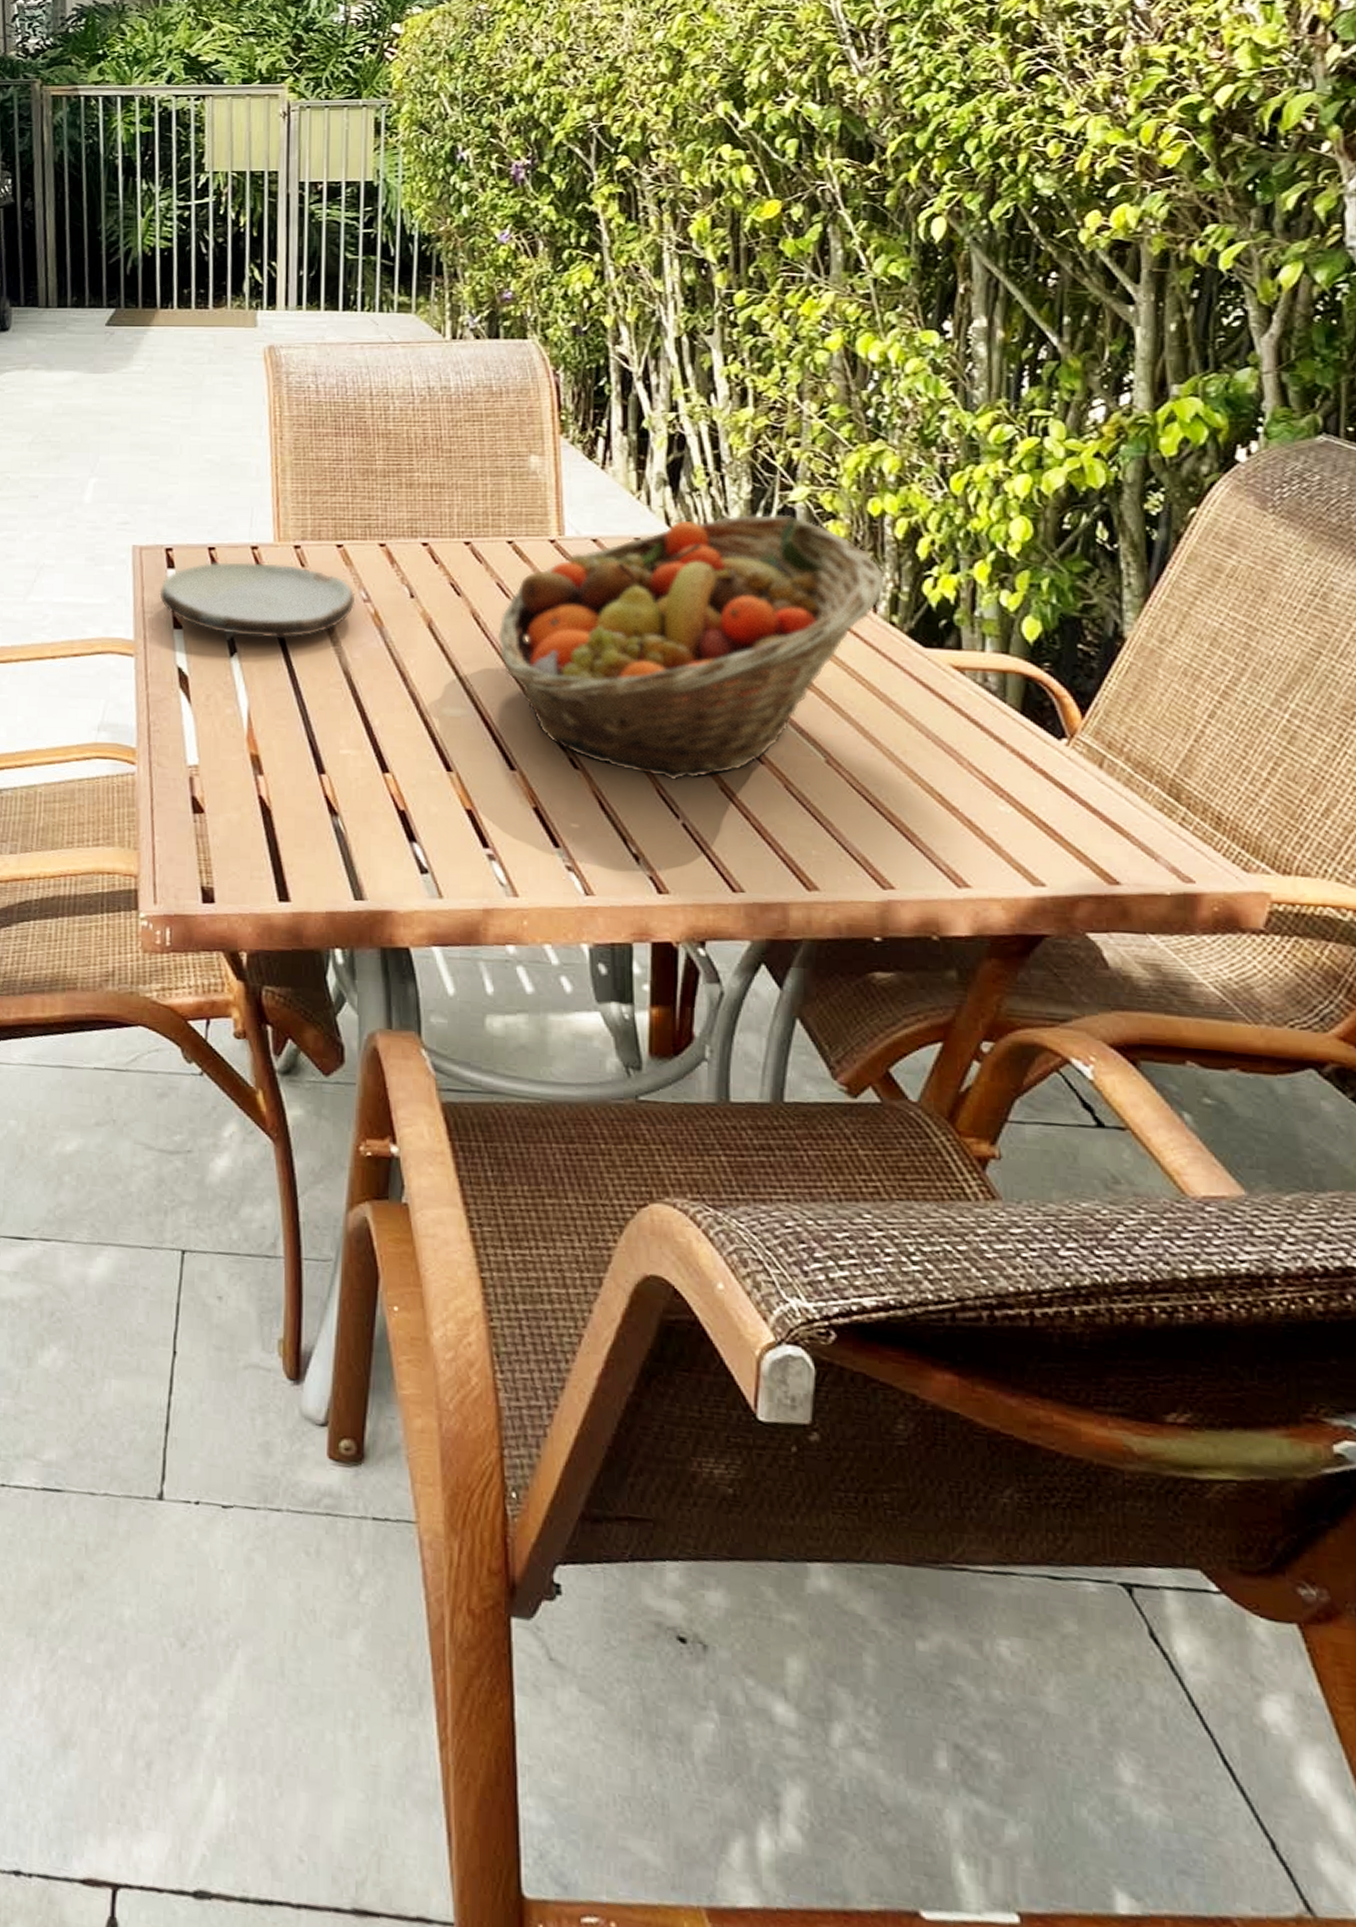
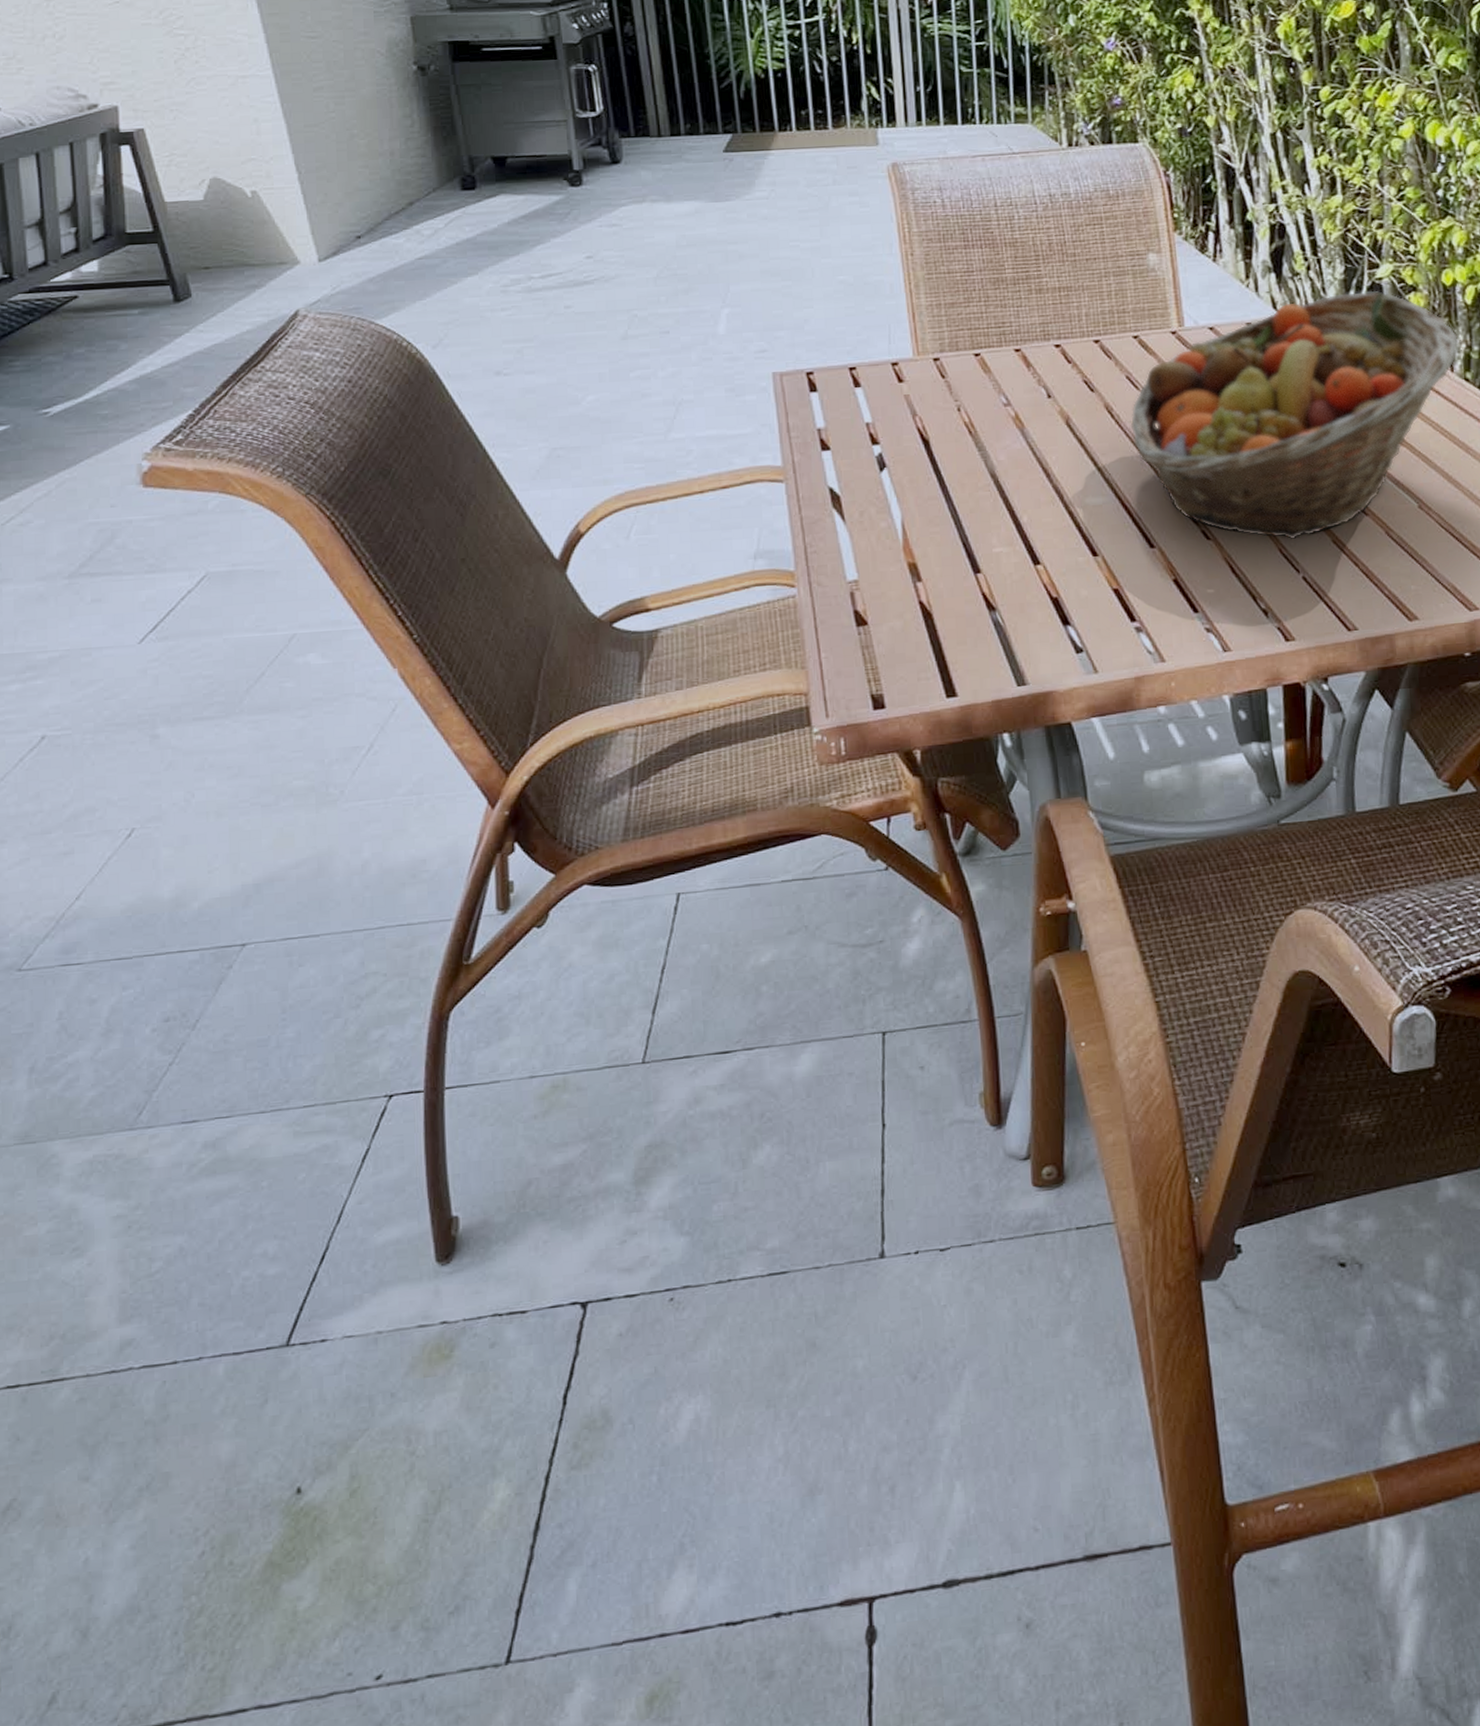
plate: present [159,561,356,638] -> none [804,377,997,450]

